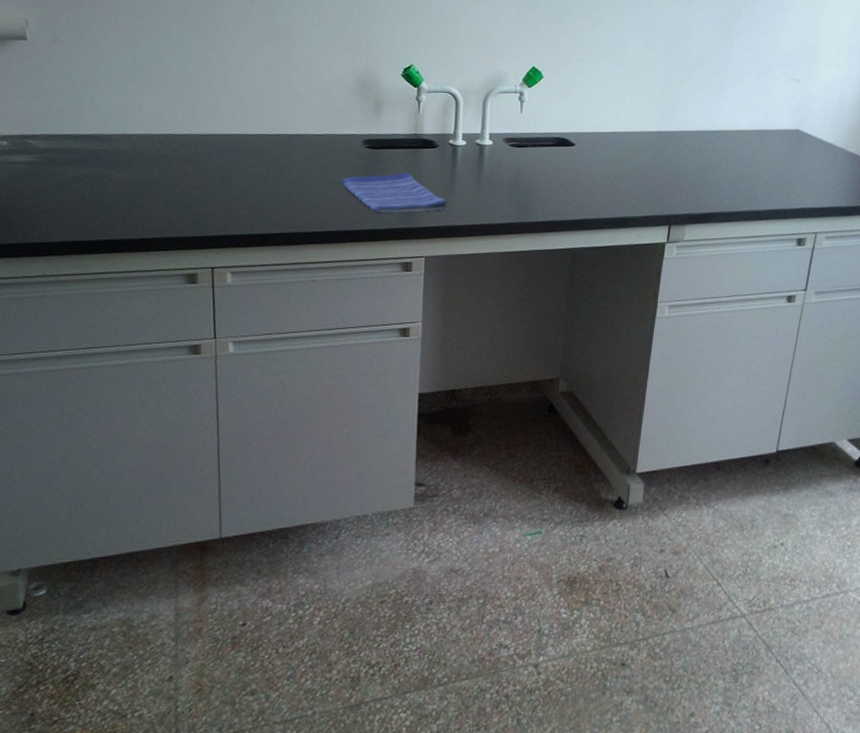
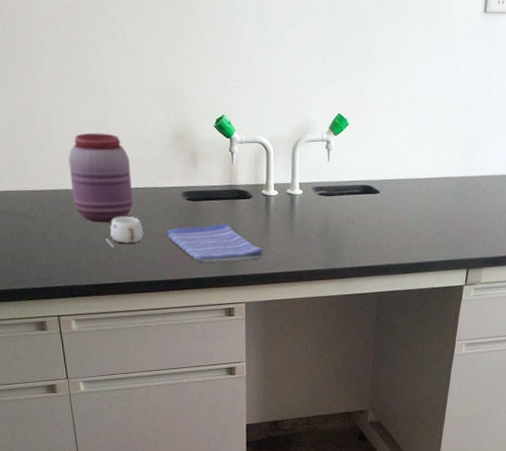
jar: none [241,78,309,170] -> present [69,132,133,223]
mug: none [275,163,317,196] -> present [106,216,144,248]

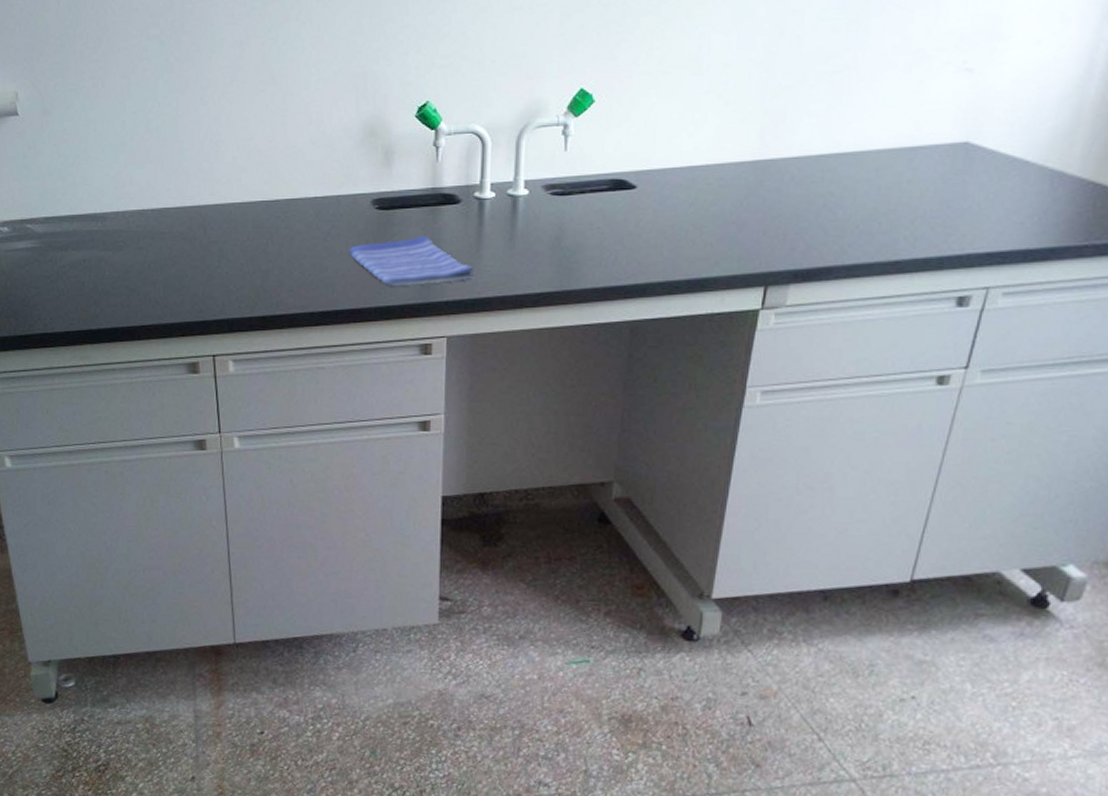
jar: present [69,132,133,223] -> none [236,133,310,242]
mug: present [106,216,144,248] -> none [275,233,321,271]

